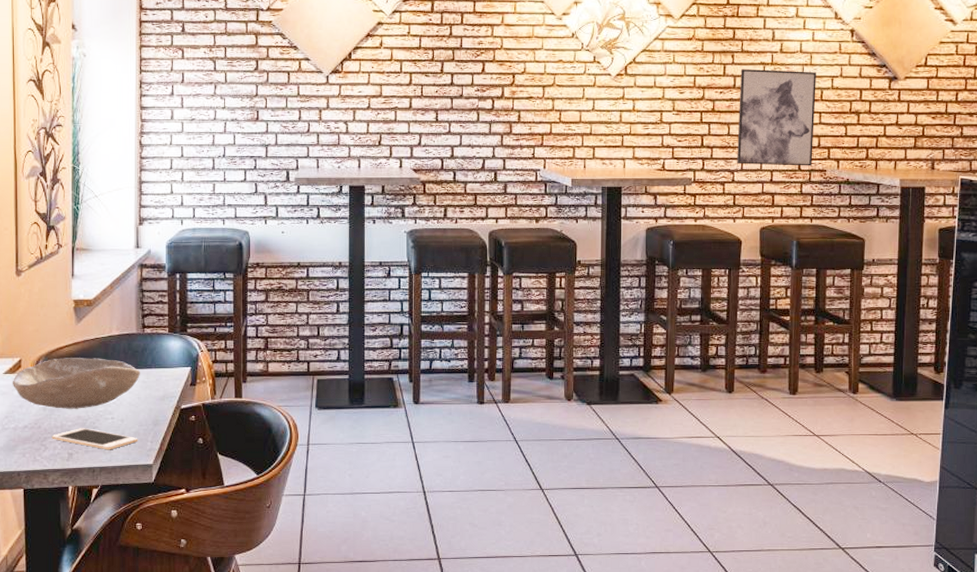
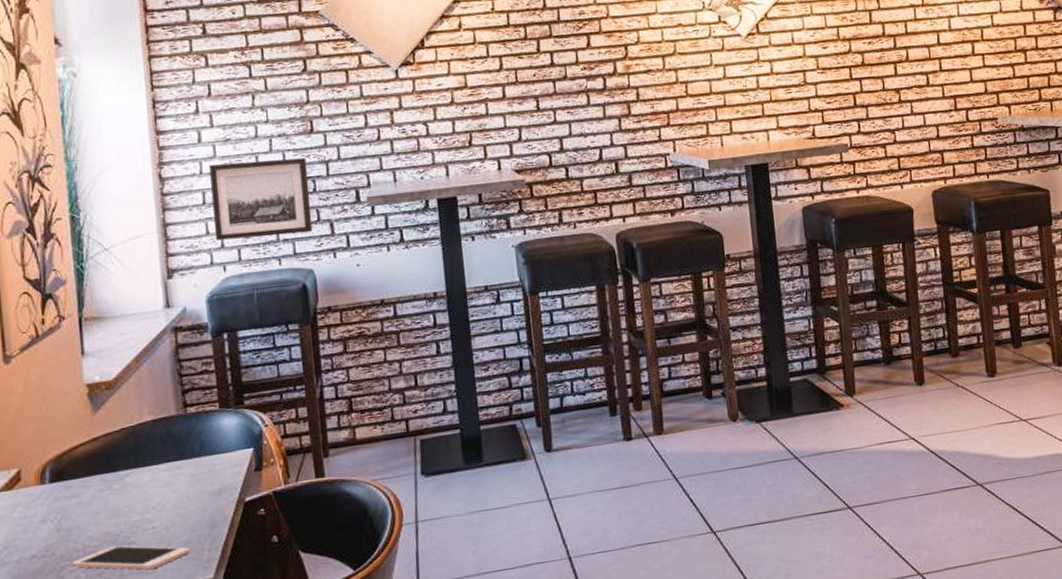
bowl: present [12,358,140,409] -> none [9,453,186,527]
wall art: none [177,137,251,201] -> present [209,157,313,241]
wall art: present [737,69,816,166] -> none [888,9,981,122]

